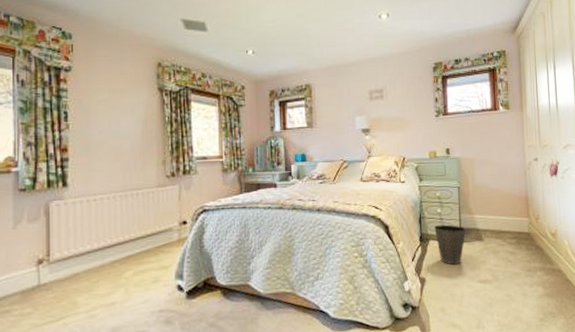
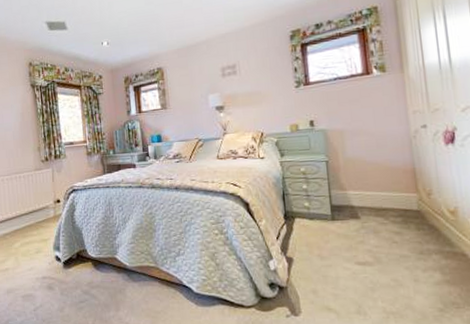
waste basket: present [434,224,467,265] -> none [300,201,339,245]

